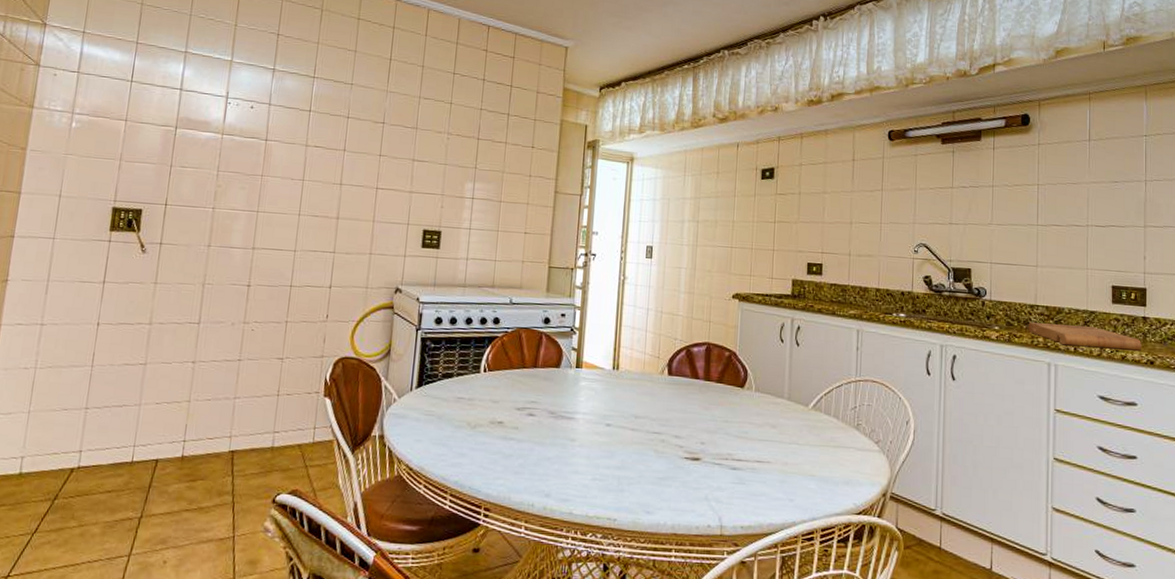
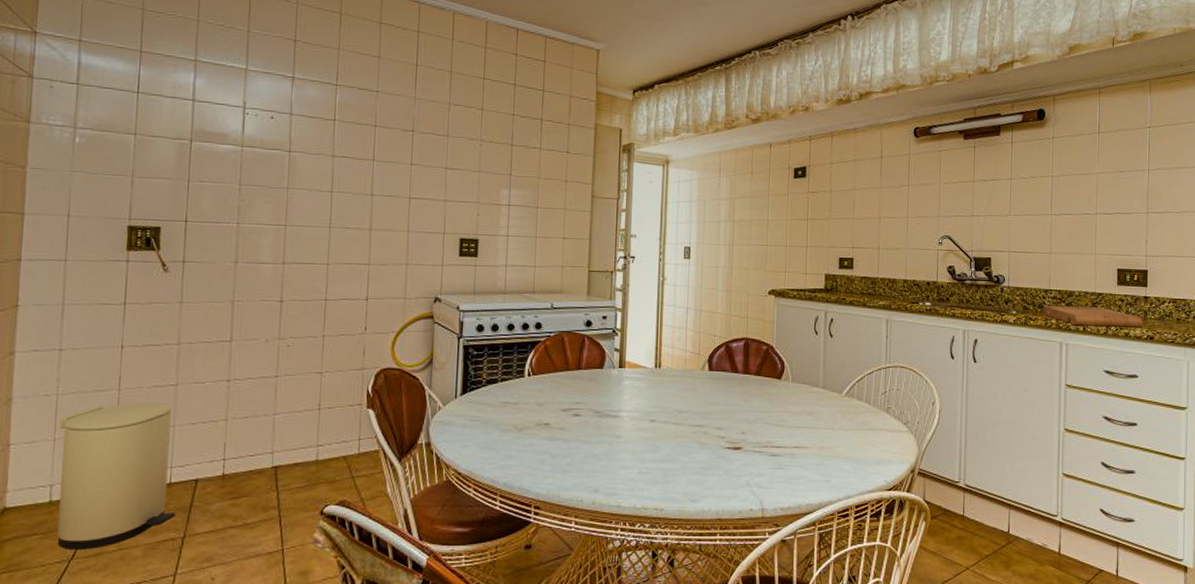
pedal bin: none [23,379,139,523] -> present [57,402,176,549]

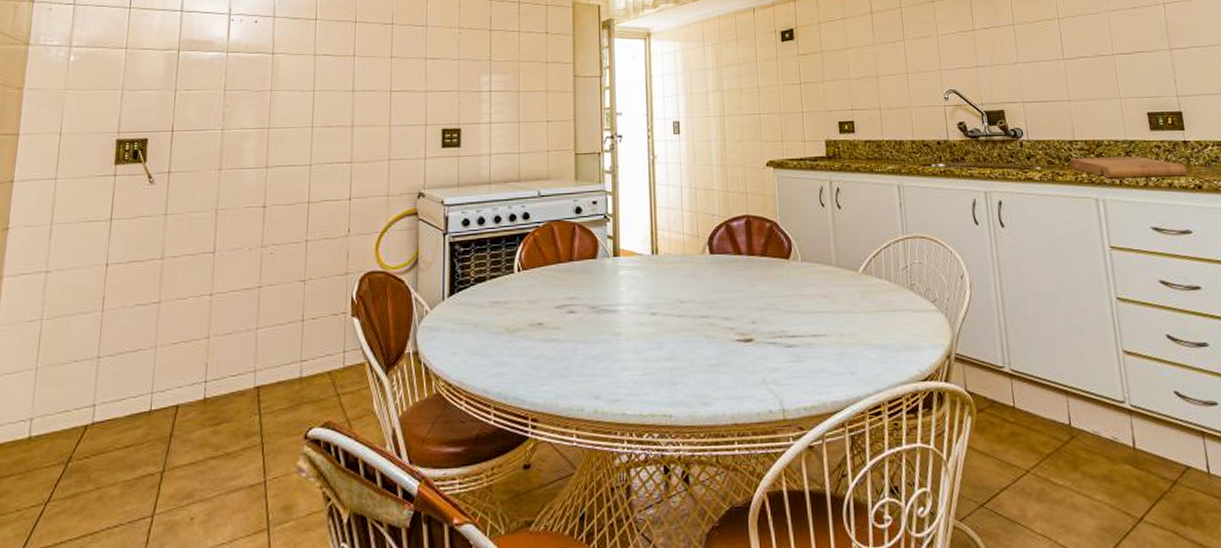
pedal bin: present [57,402,176,549] -> none [34,322,156,491]

